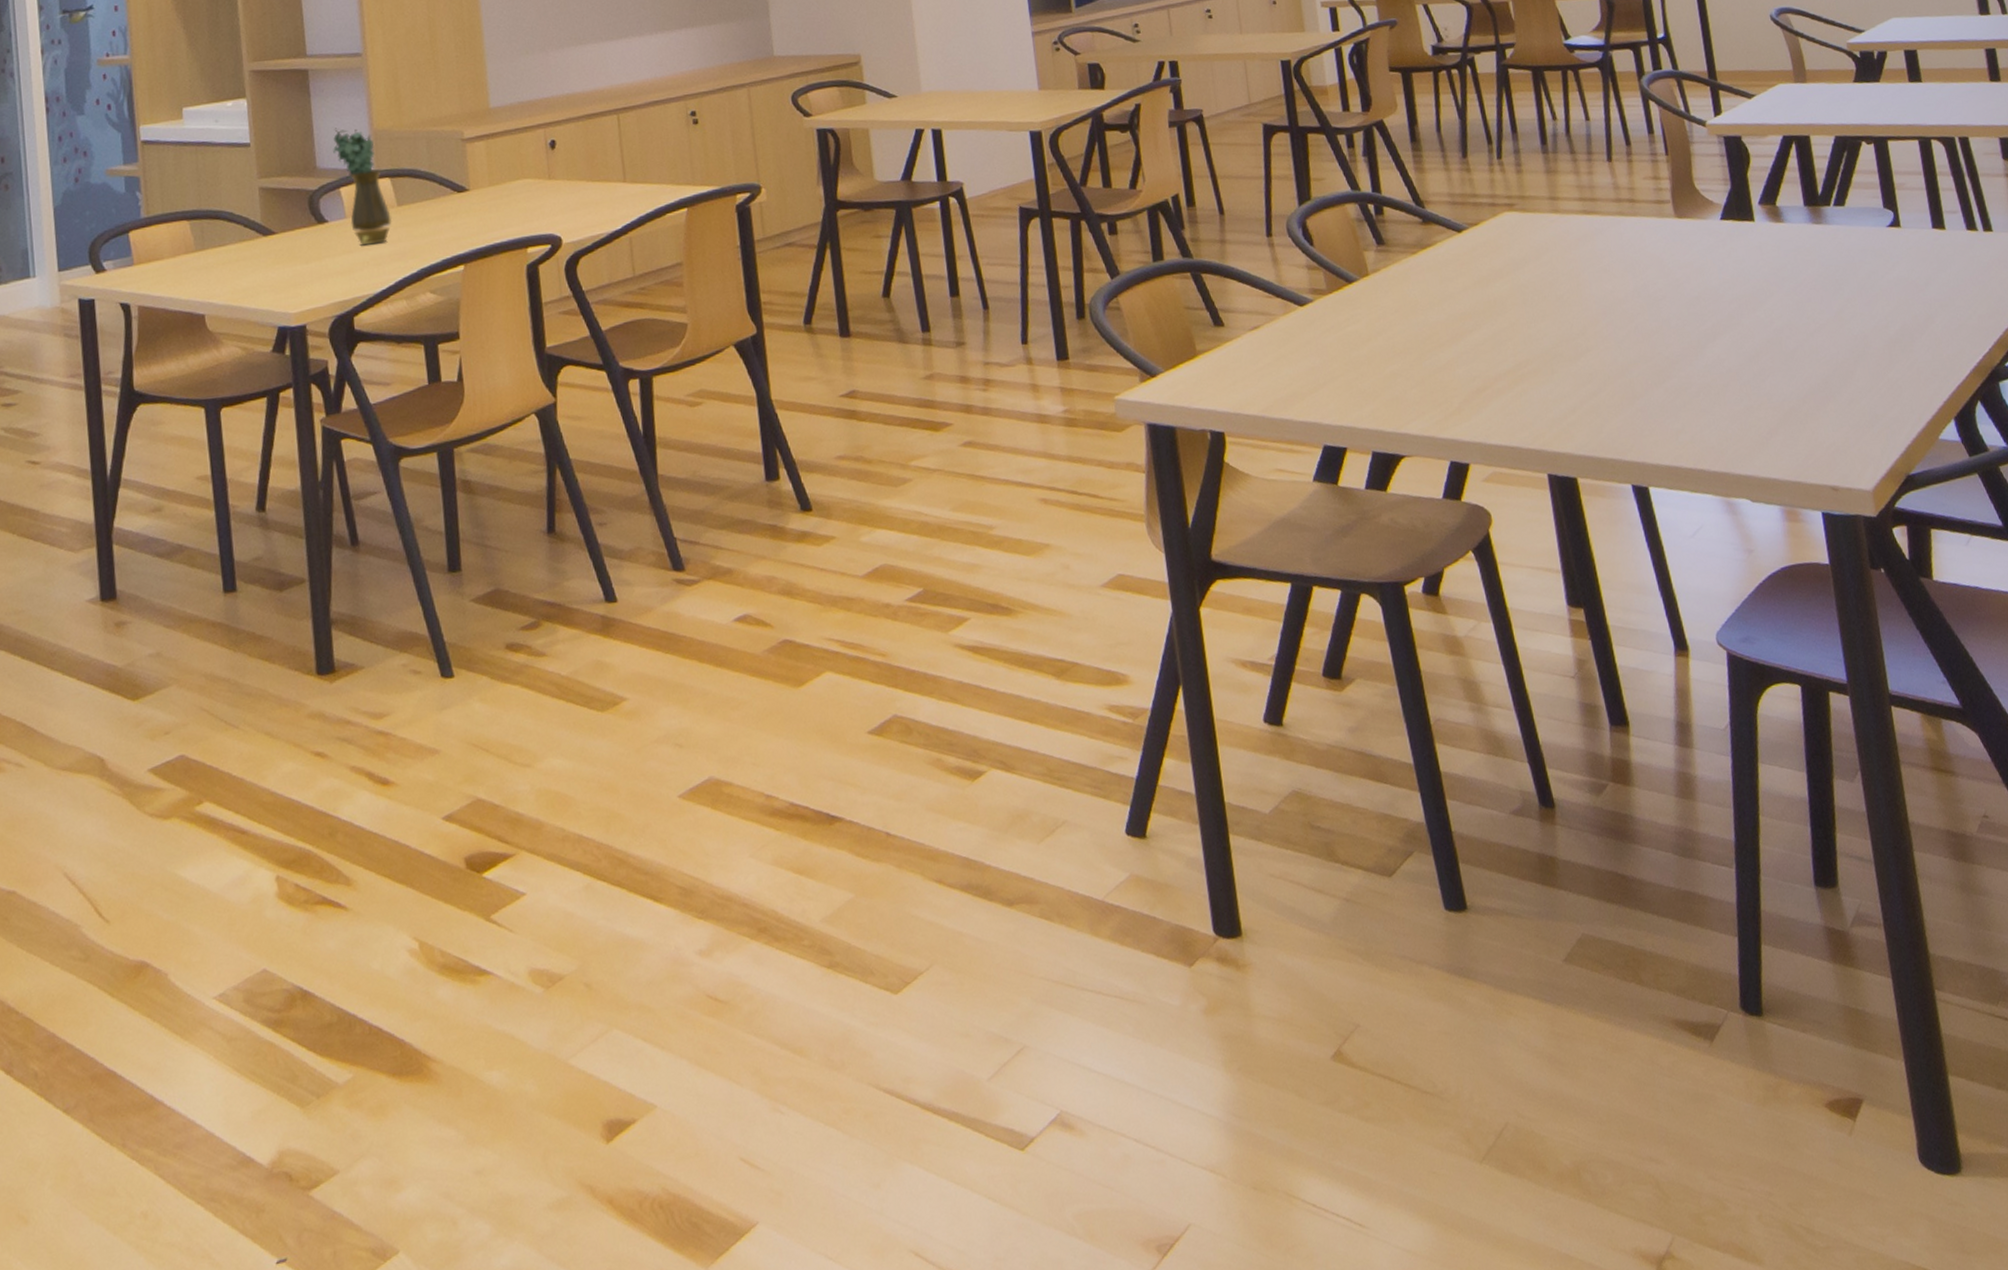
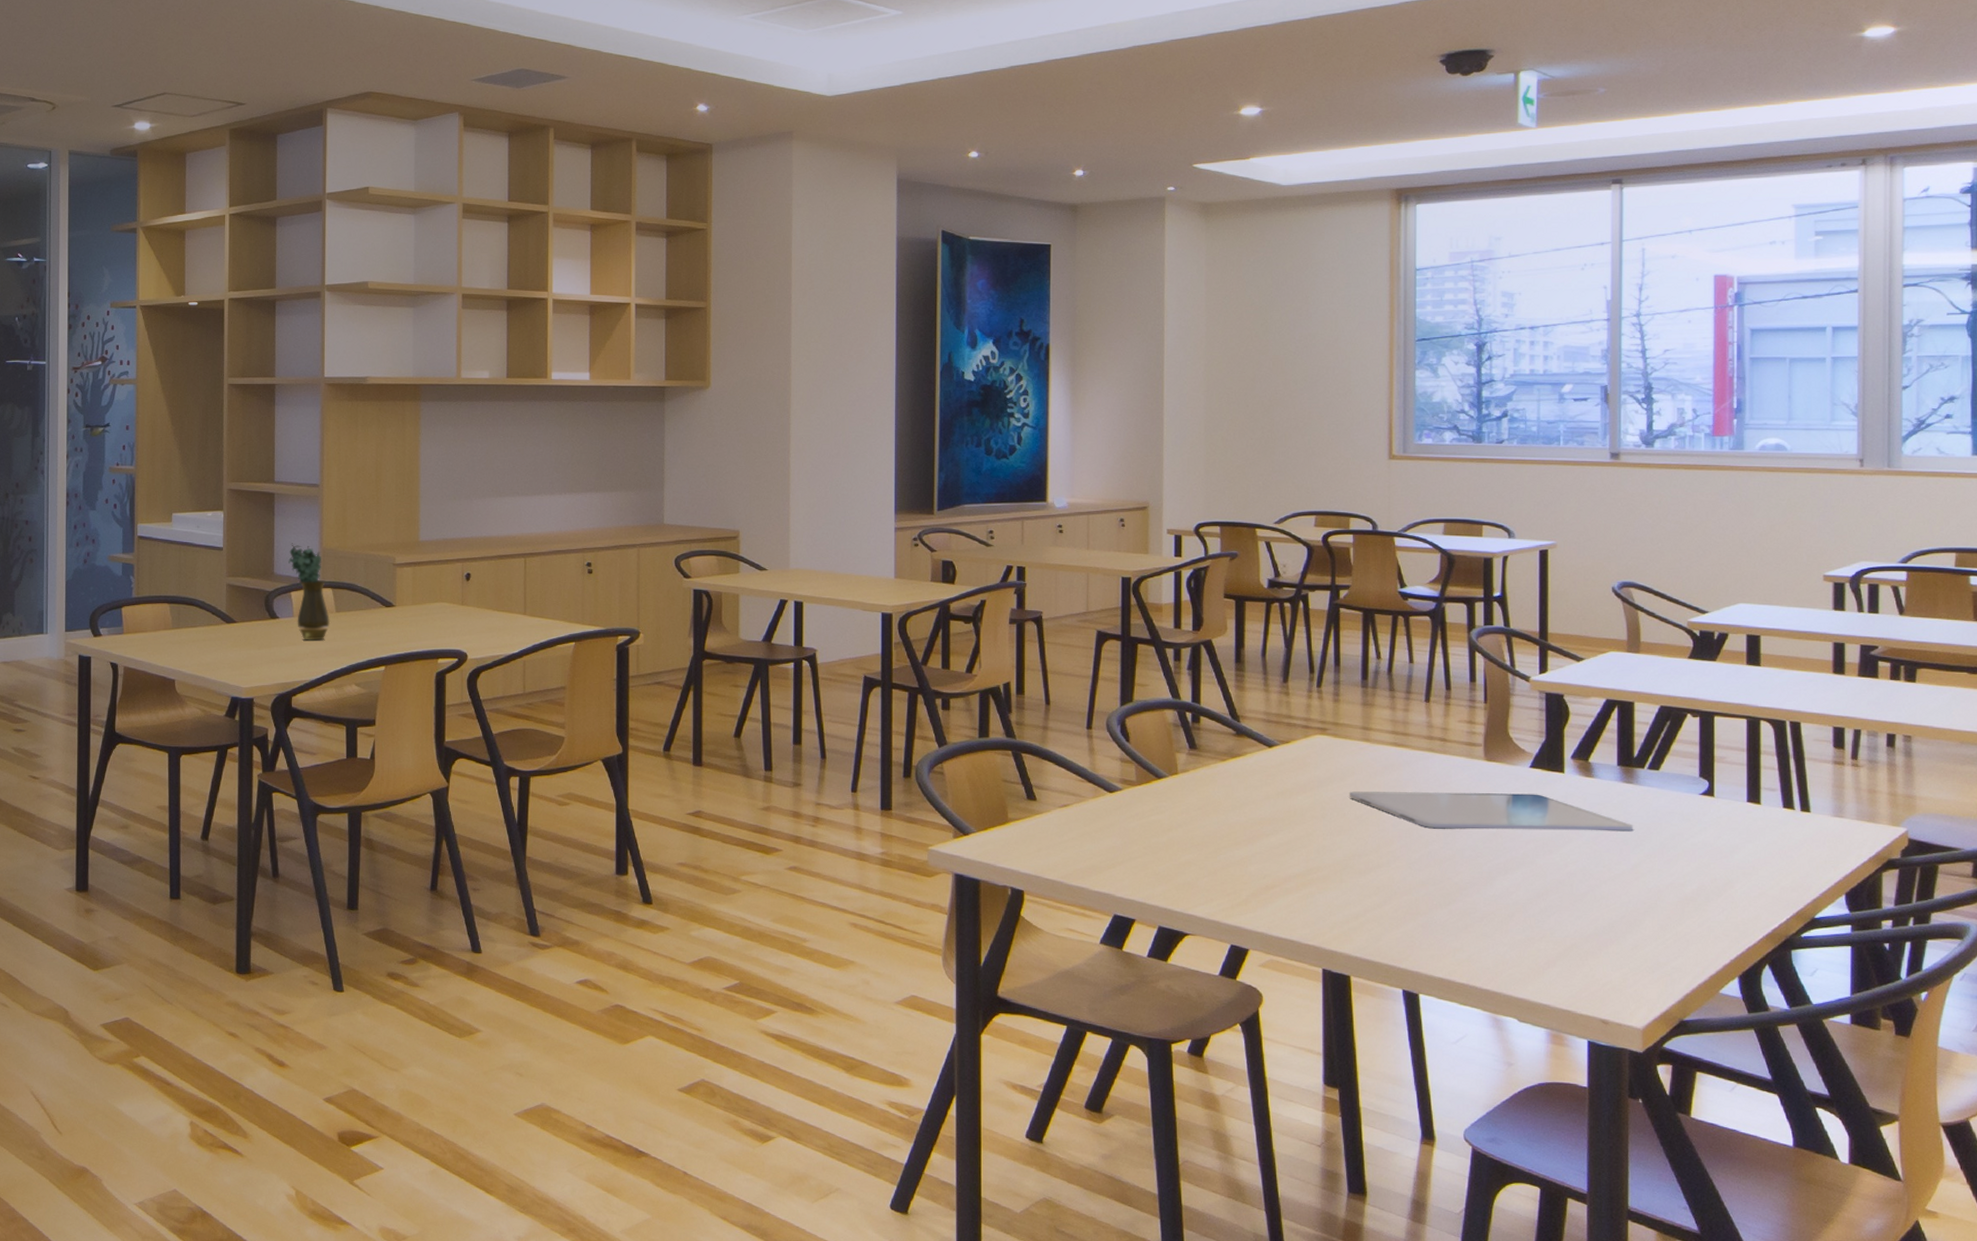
tablet: none [1546,247,1830,300] -> present [1348,791,1634,832]

